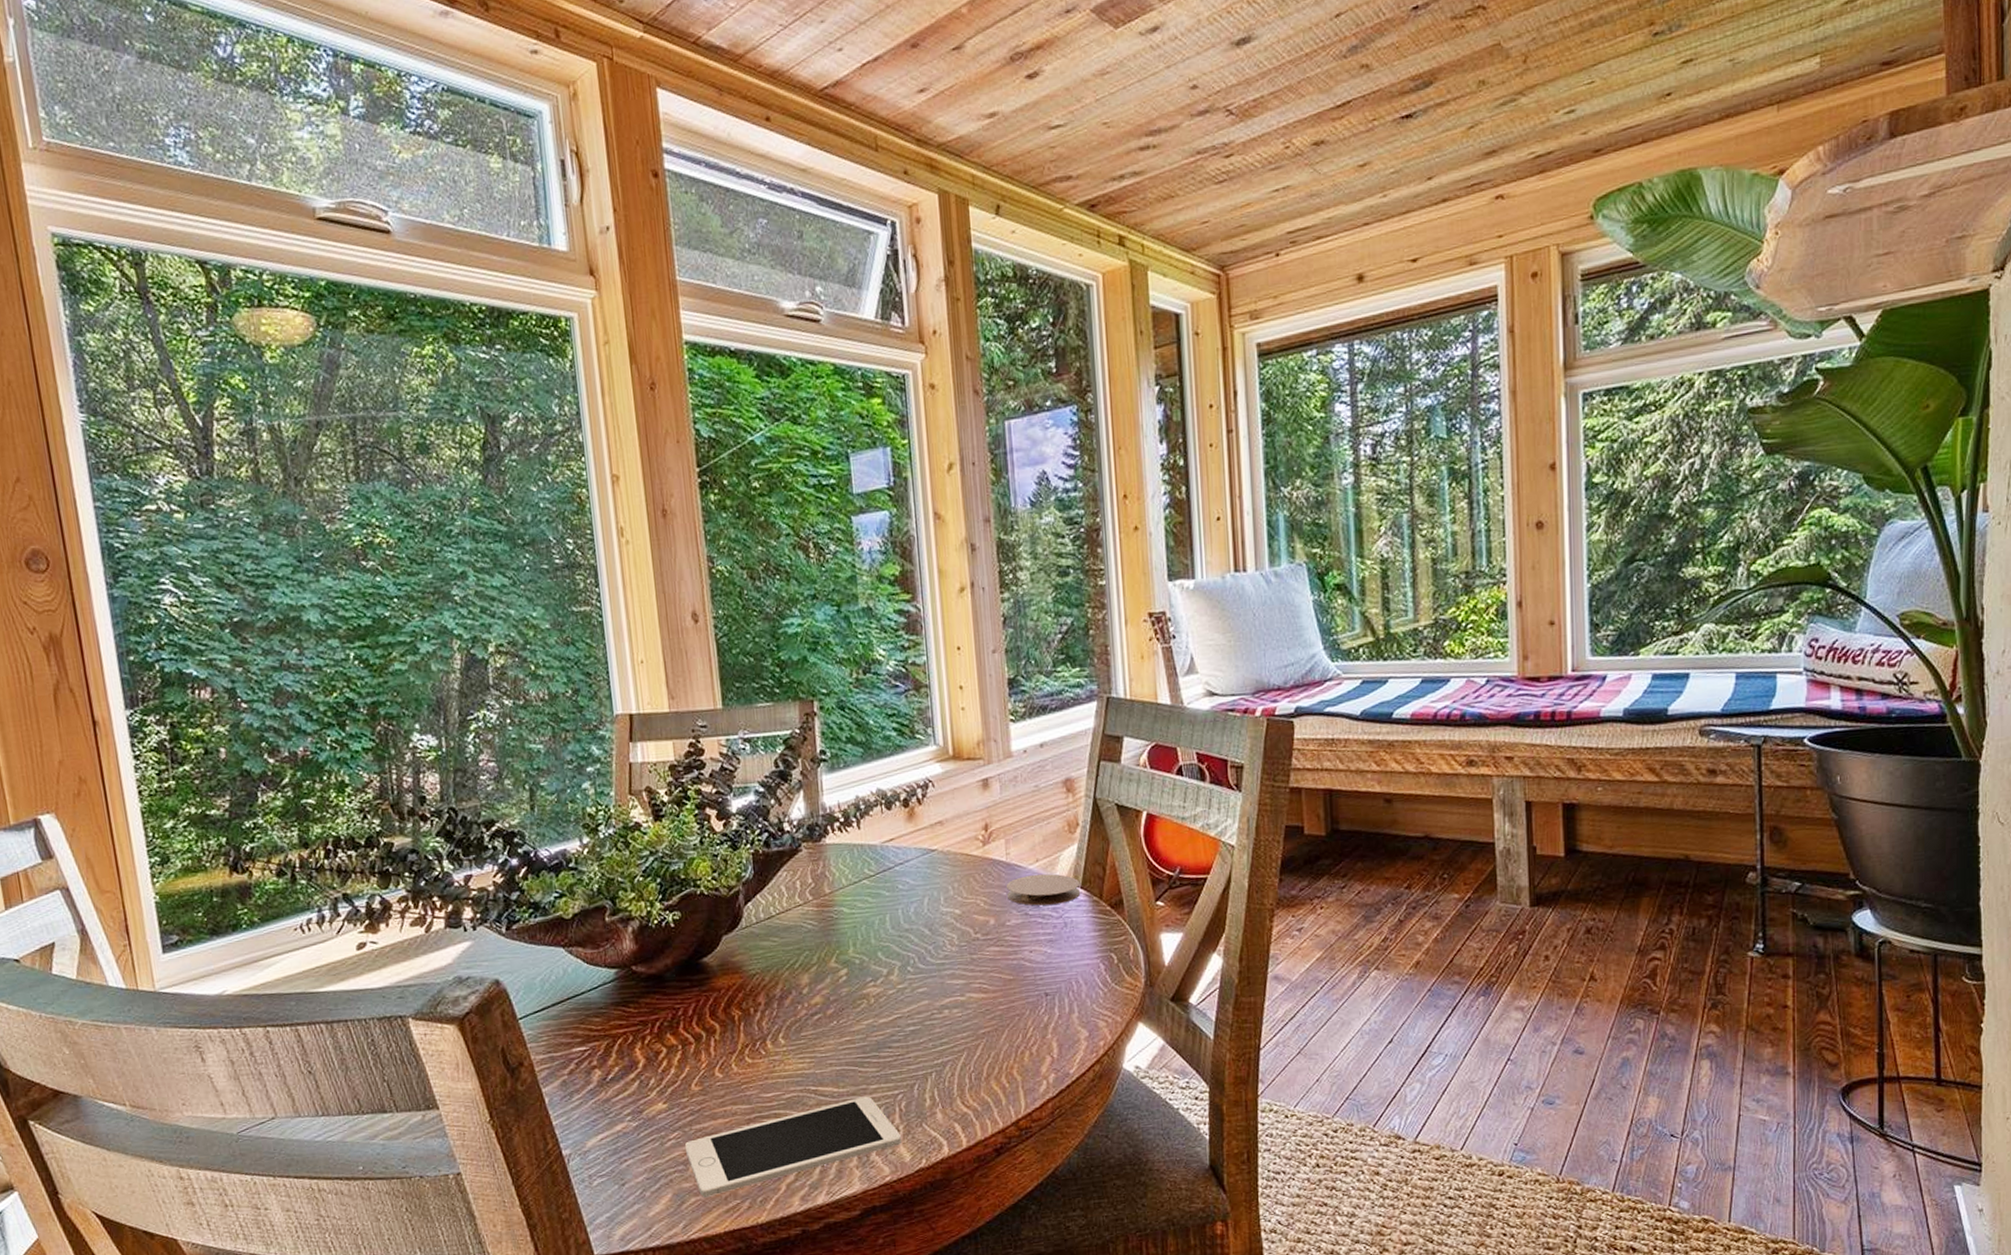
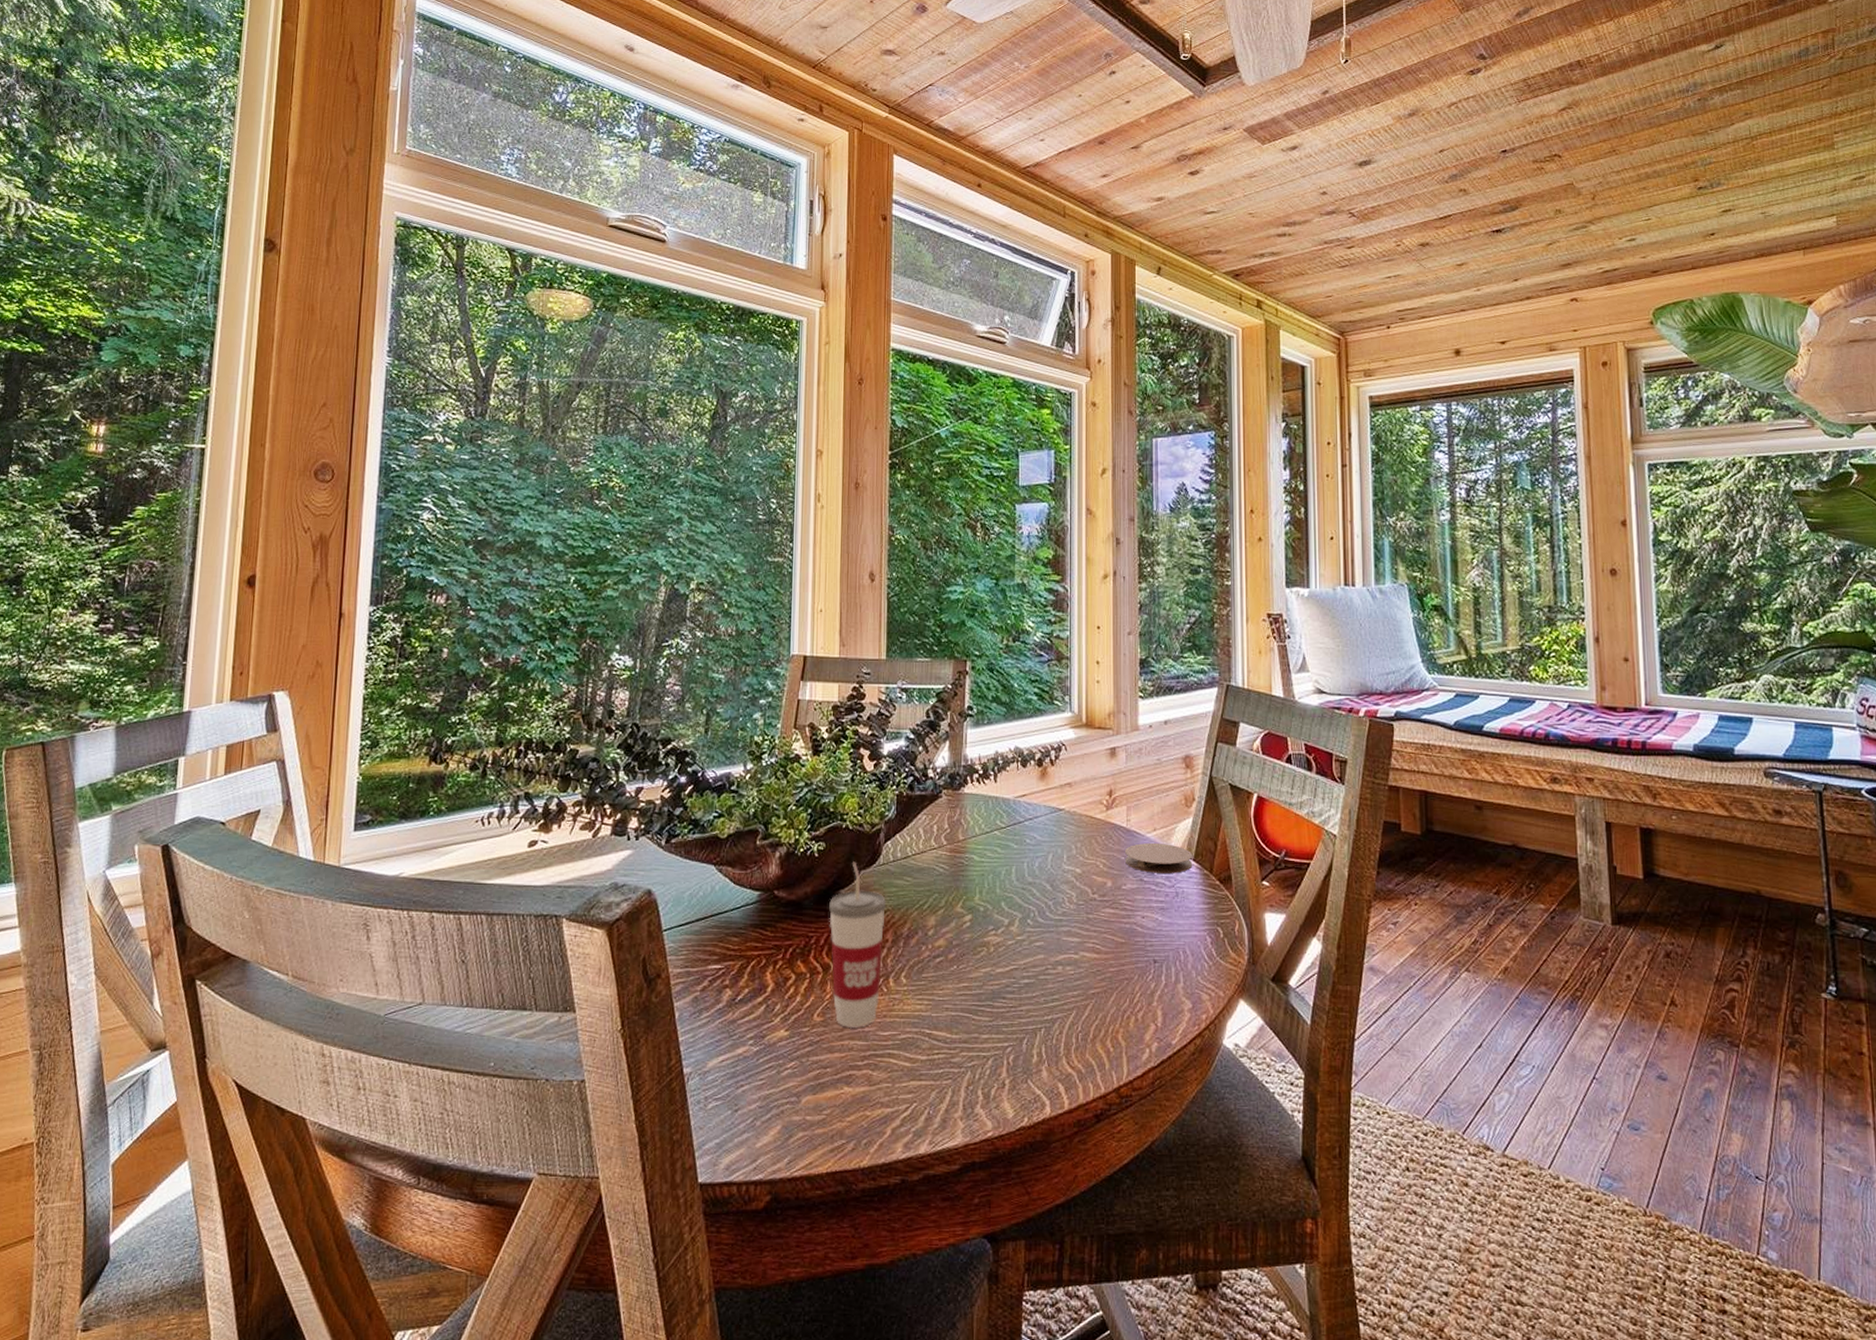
cell phone: present [685,1096,901,1198] -> none [800,1045,1006,1134]
cup: none [693,927,759,1094] -> present [829,861,887,1029]

